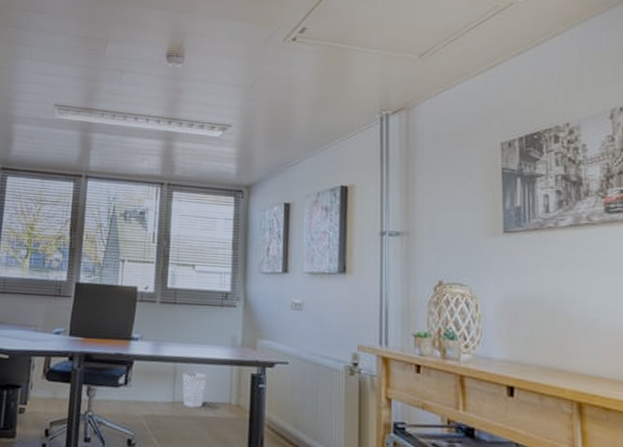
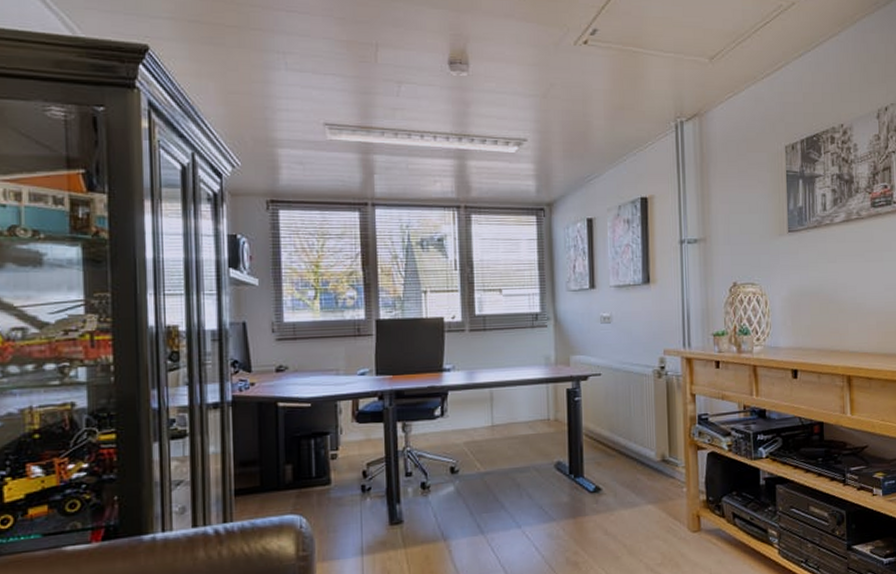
wastebasket: present [182,372,207,408] -> none [499,394,524,429]

